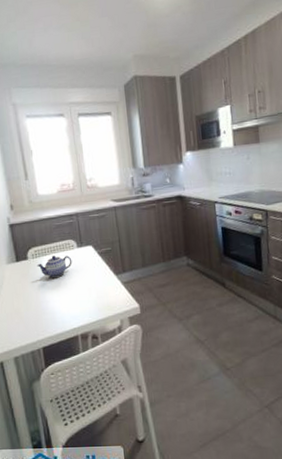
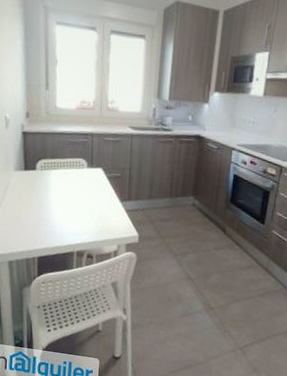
teapot: present [37,256,72,278] -> none [44,171,80,194]

